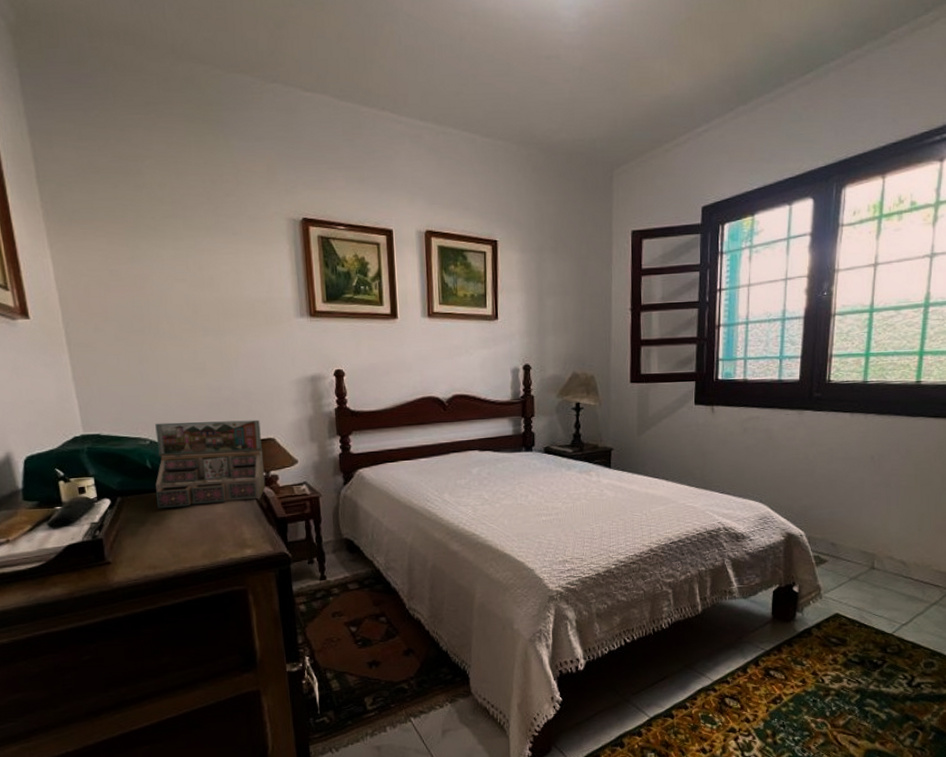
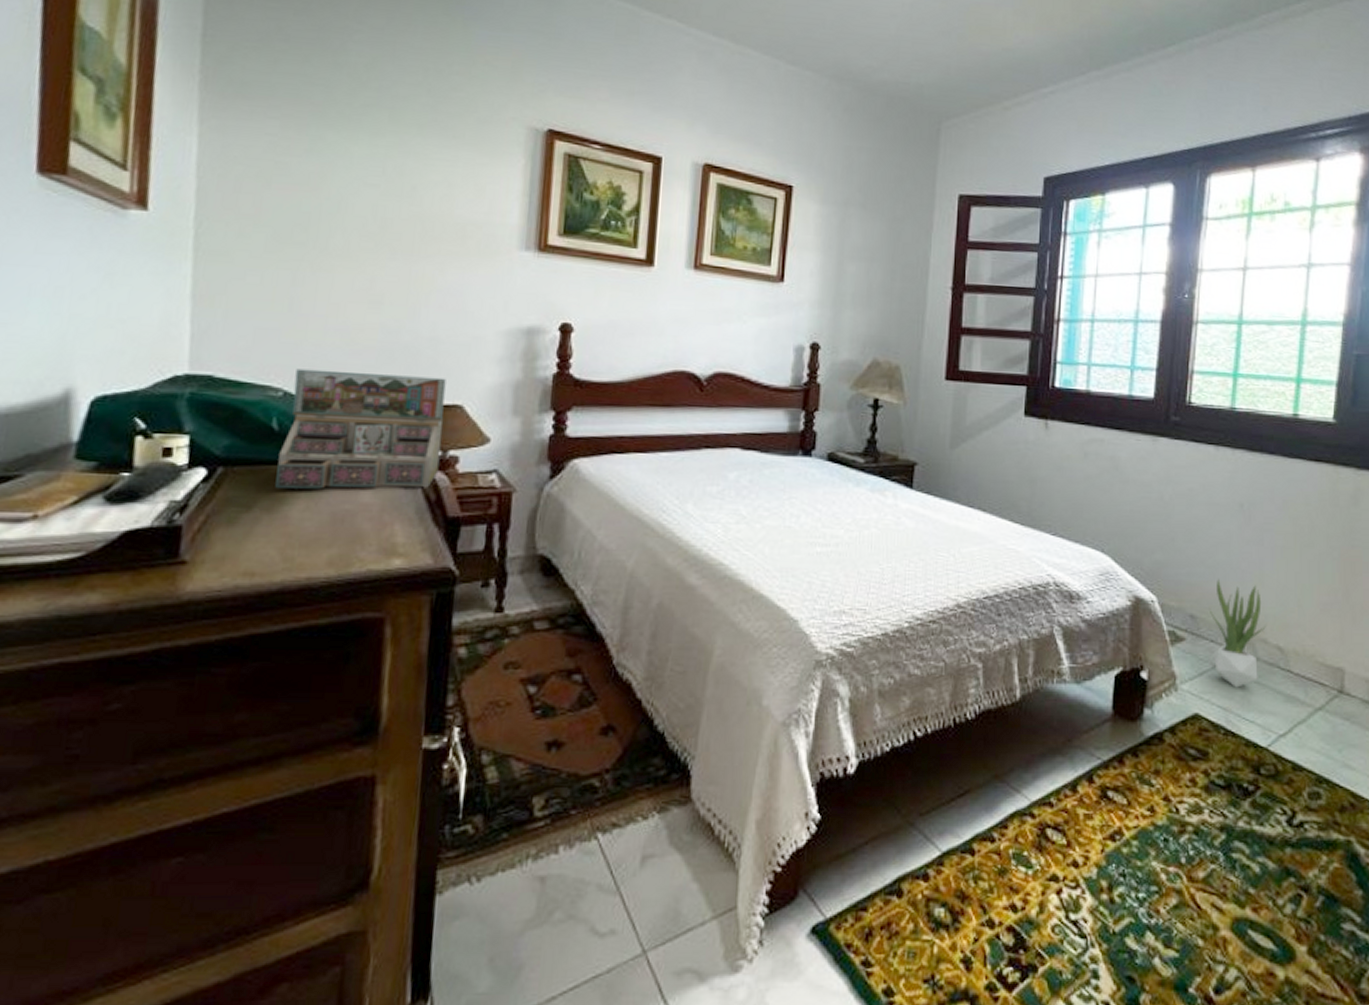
potted plant: none [847,514,892,593] -> present [1210,578,1266,688]

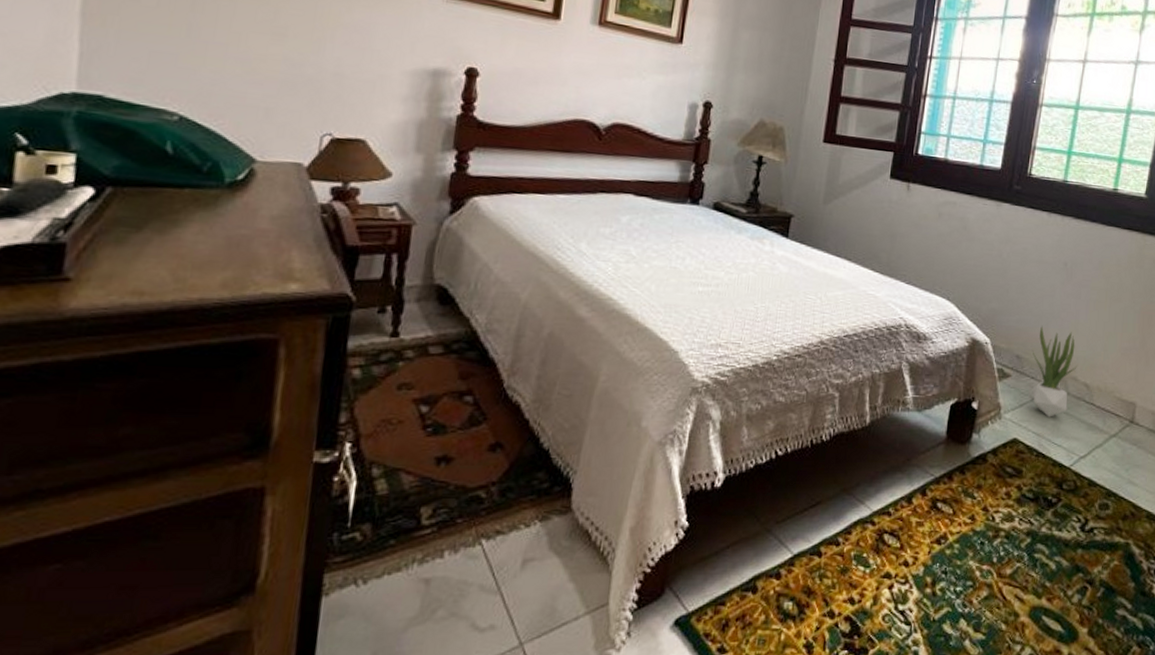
jewelry box: present [275,368,446,489] -> none [168,94,350,217]

